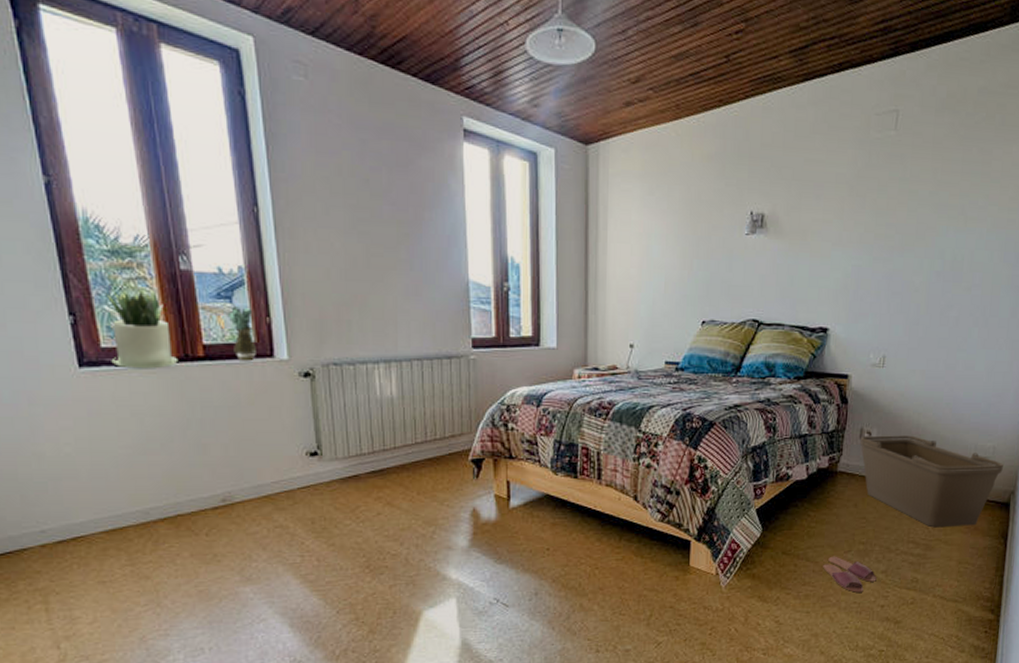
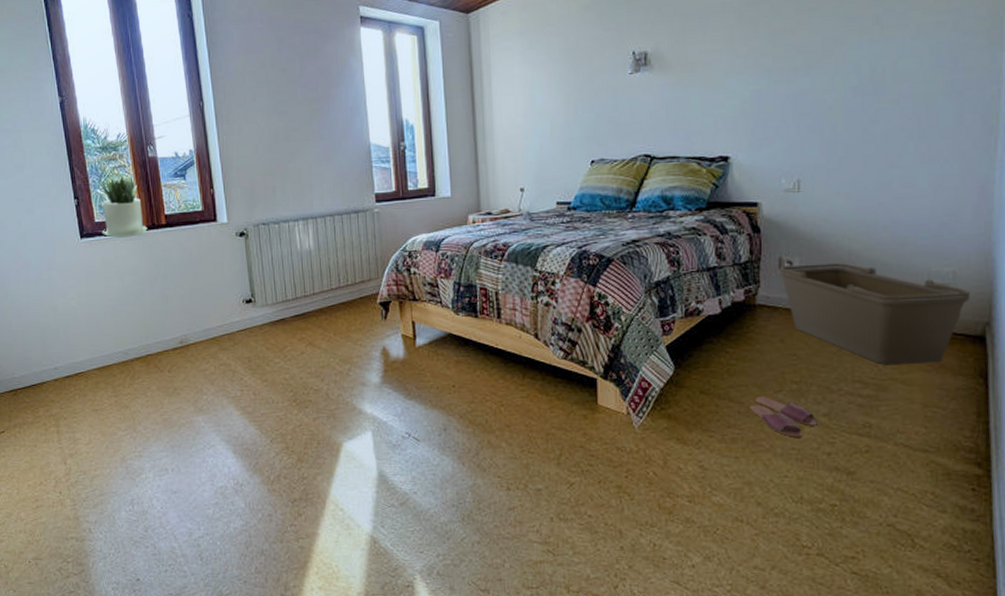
vase: present [227,305,256,362] -> none [182,181,204,226]

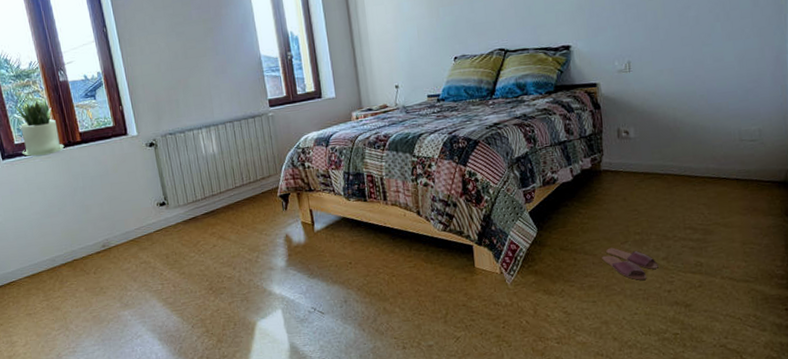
bicycle basket: present [779,263,970,365] -> none [618,129,774,213]

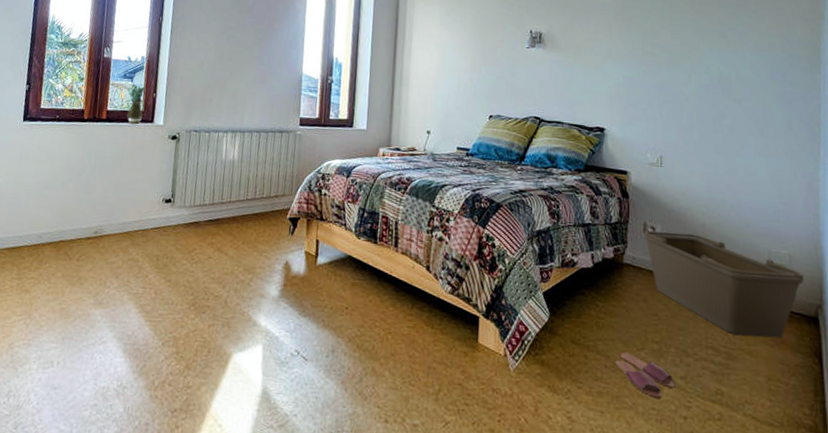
planter: present [14,99,65,157] -> none [44,68,89,126]
vase: none [93,100,115,141] -> present [126,83,146,125]
bicycle basket: none [618,129,774,213] -> present [644,231,804,339]

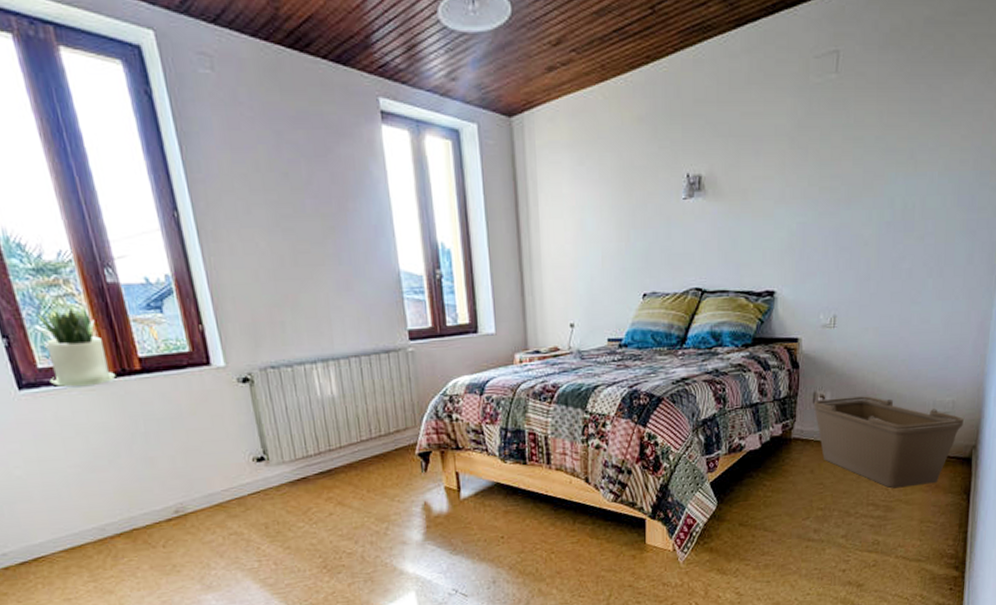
planter: none [44,68,89,126] -> present [35,306,116,388]
vase: present [126,83,146,125] -> none [159,314,193,372]
slippers: present [615,352,675,398] -> none [781,524,837,559]

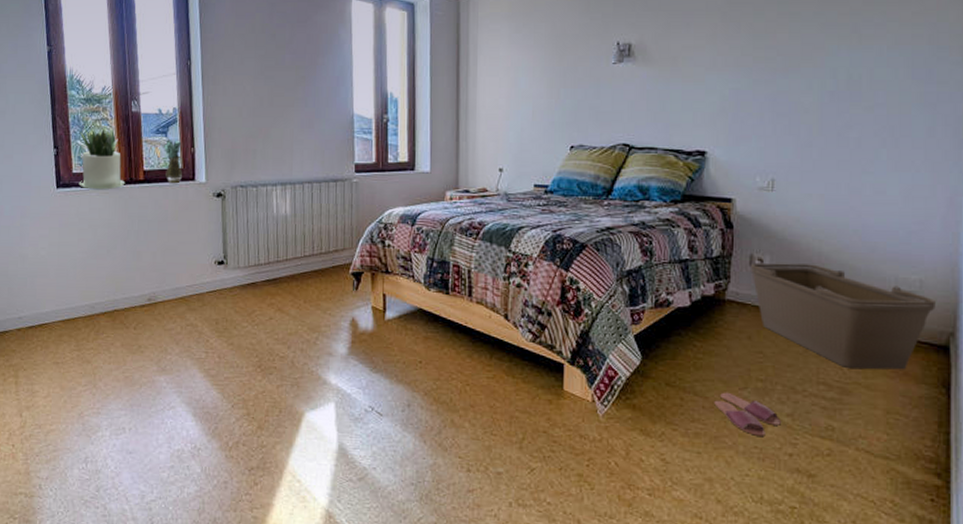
vase: none [159,314,193,372] -> present [163,138,182,184]
slippers: none [781,524,837,559] -> present [714,392,781,436]

